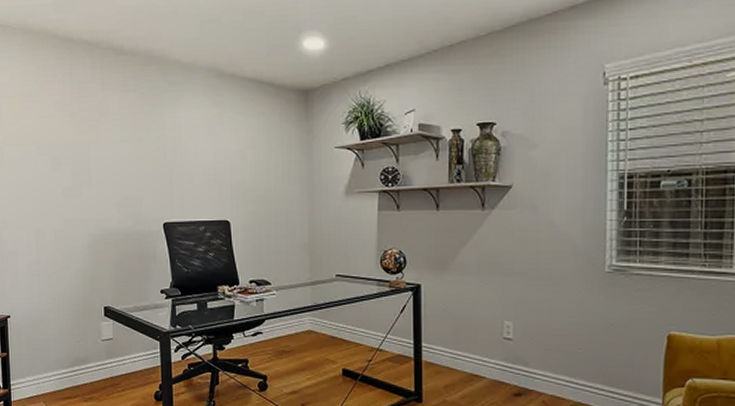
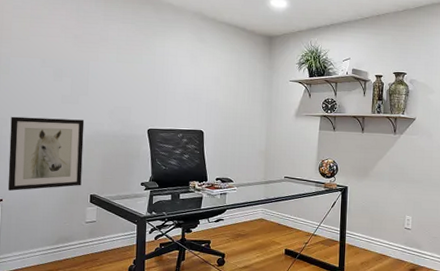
wall art: none [10,216,93,305] -> present [7,116,85,191]

